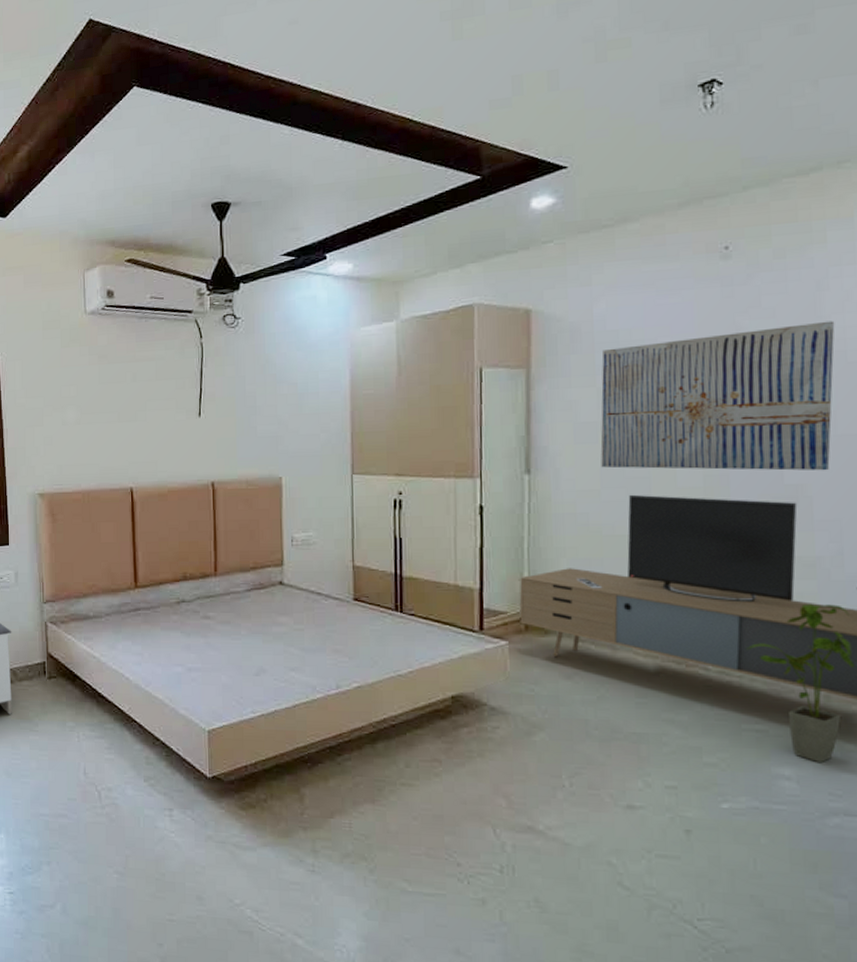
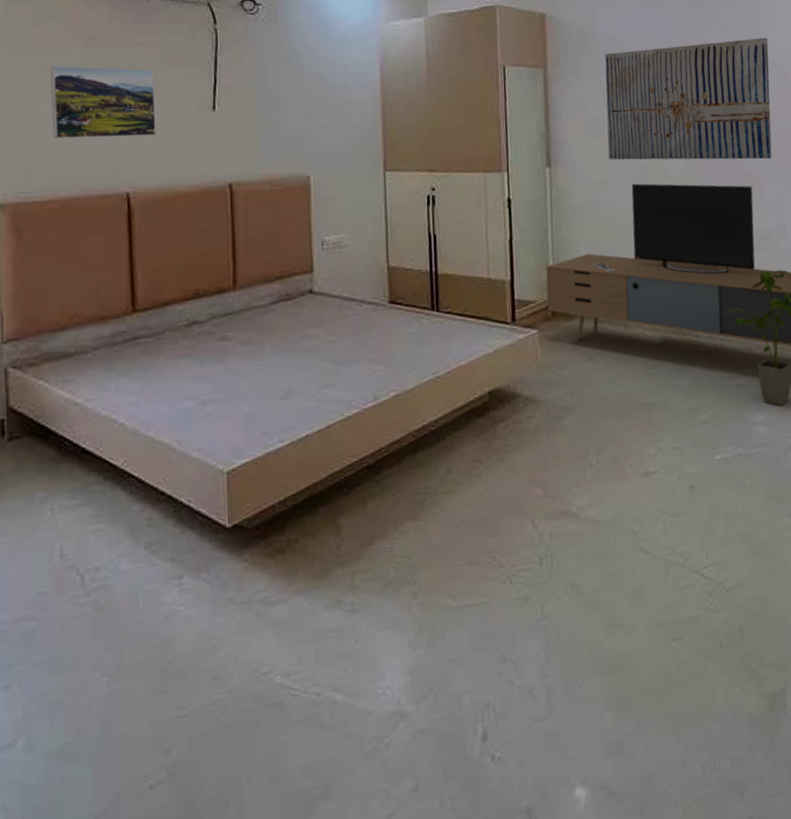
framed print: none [74,380,153,442] -> present [50,65,156,140]

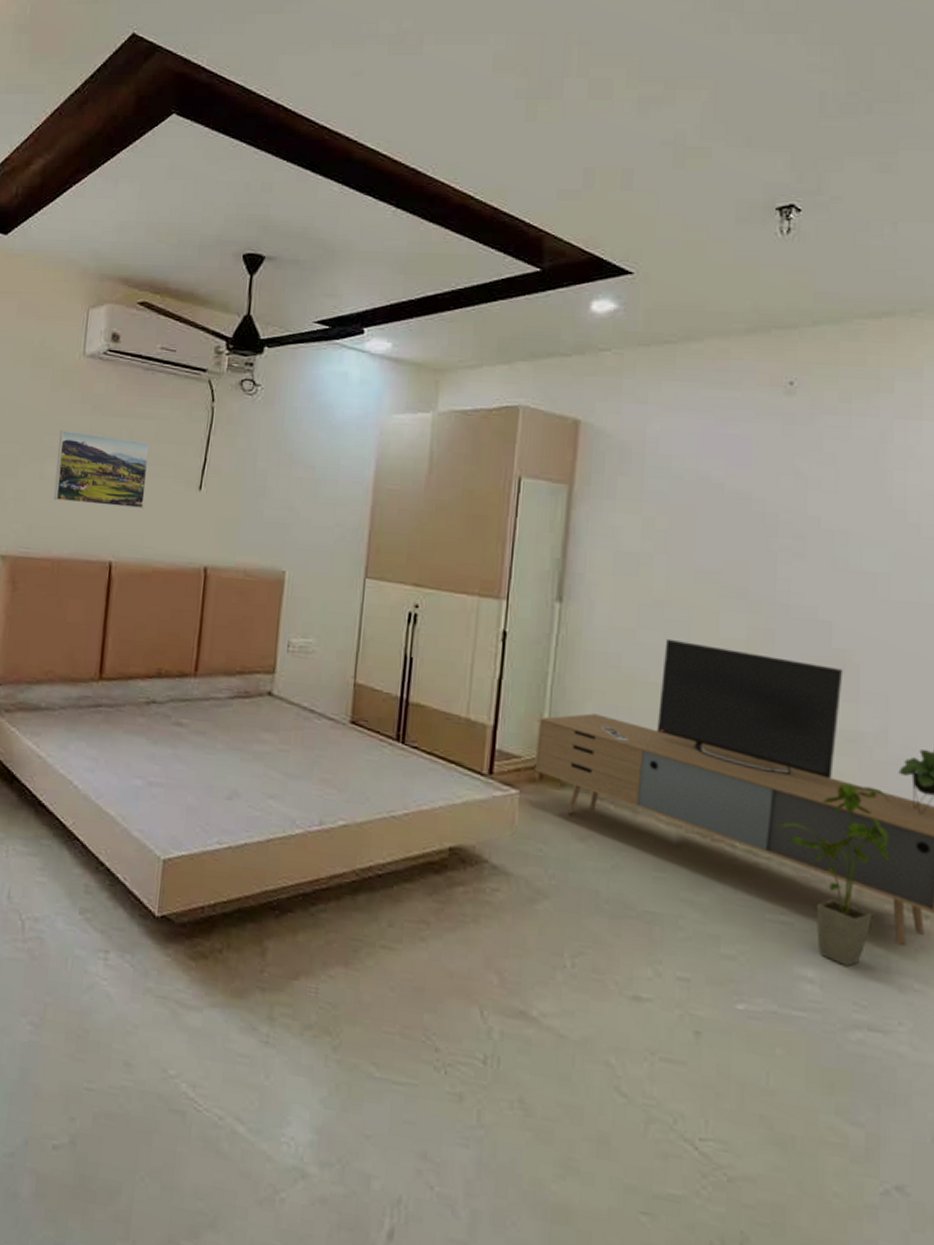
wall art: present [604,37,772,160] -> none [639,474,896,638]

